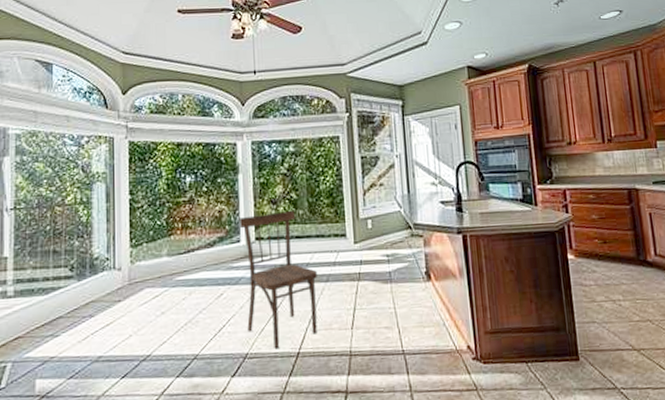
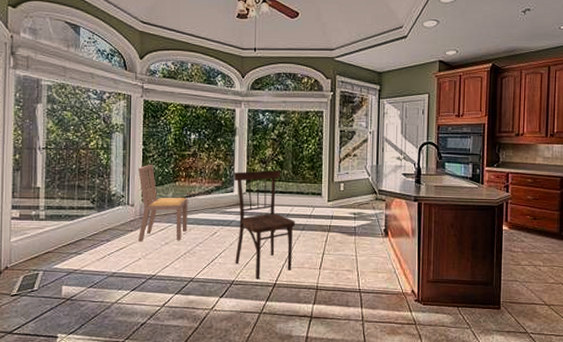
dining chair: none [125,216,187,314] -> present [138,164,188,242]

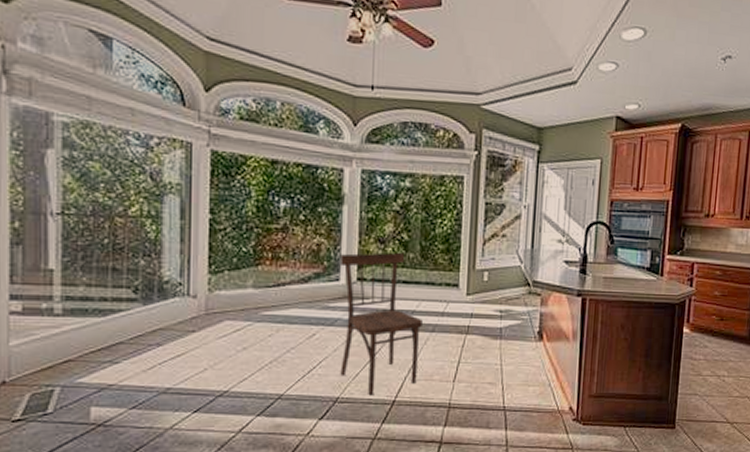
dining chair: present [138,164,188,242] -> none [203,240,275,347]

